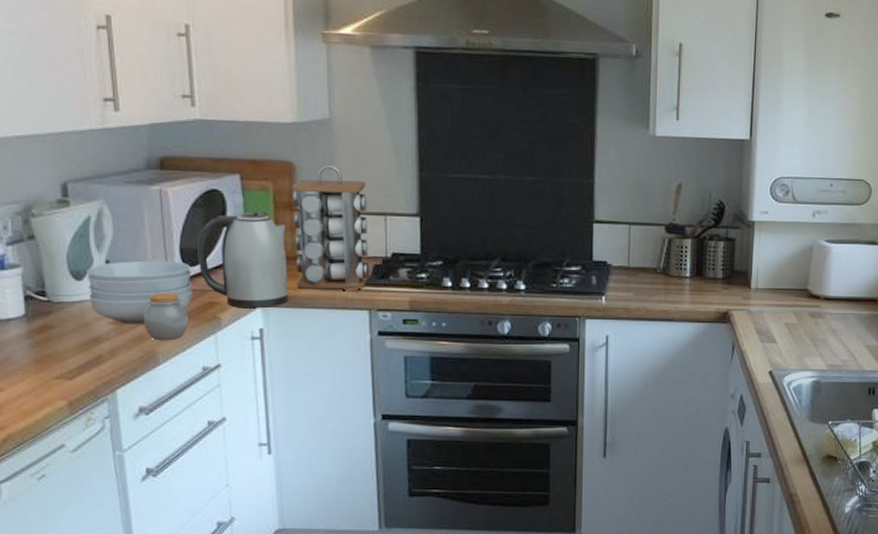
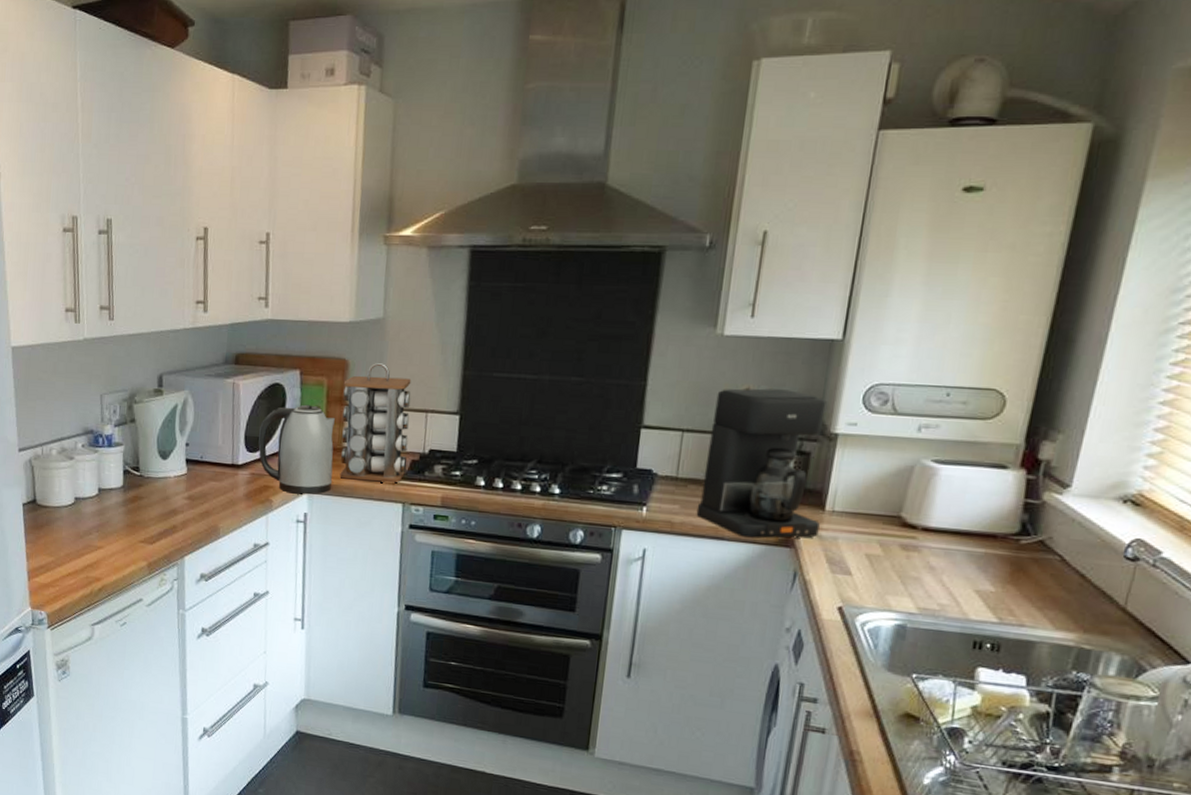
bowl: present [85,260,193,325] -> none [170,444,253,502]
jar: present [143,292,190,341] -> none [210,473,247,518]
coffee maker: none [648,183,748,319] -> present [696,388,827,539]

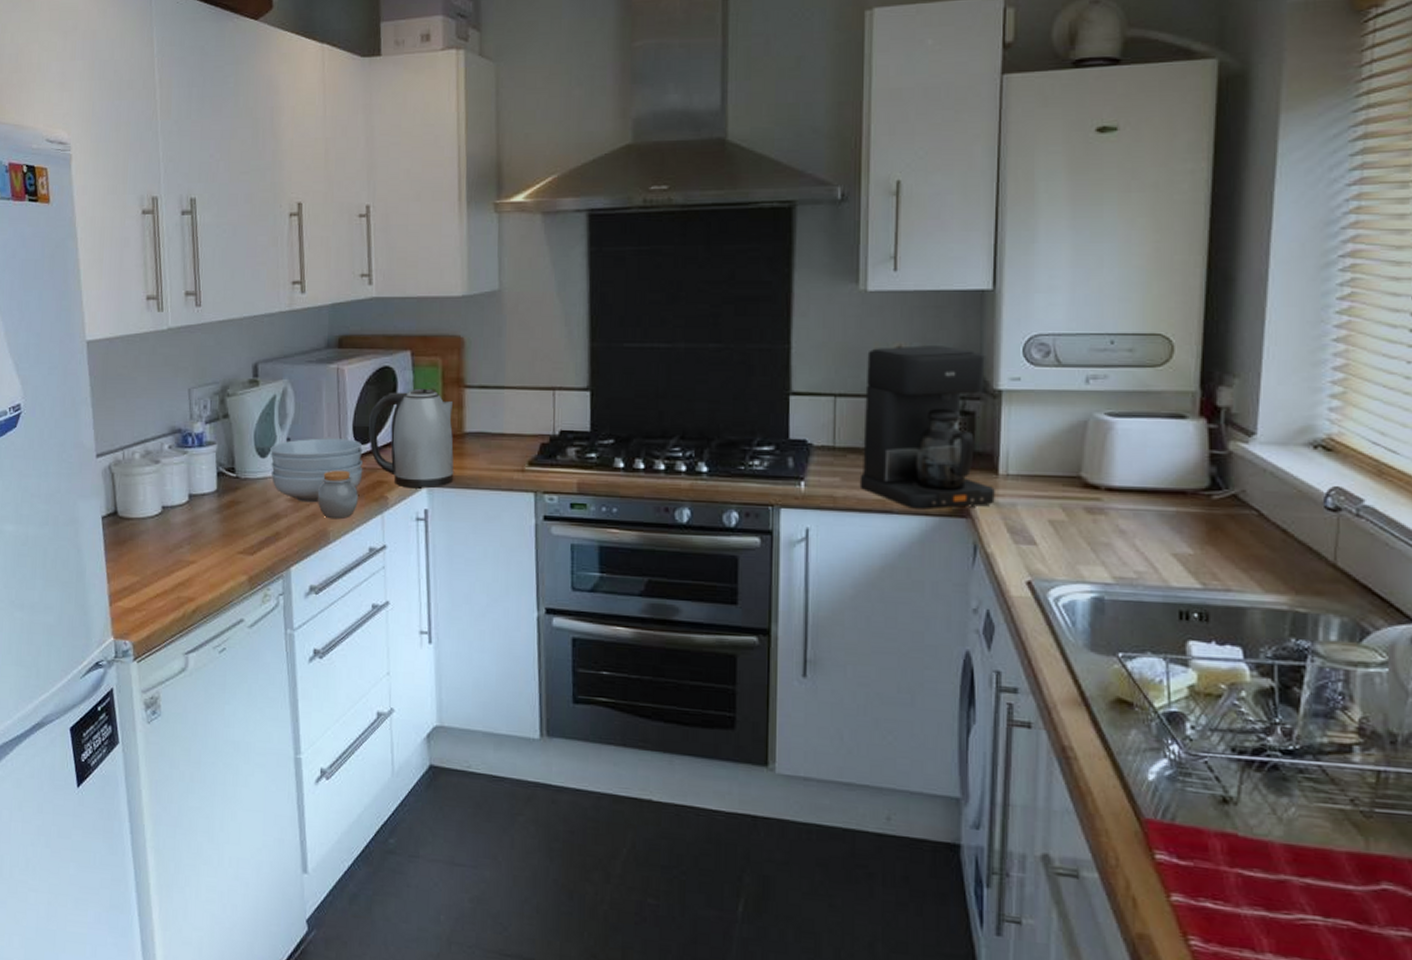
bowl: none [170,444,253,502] -> present [269,438,364,503]
jar: none [210,473,247,518] -> present [317,470,359,520]
spice rack: present [340,362,412,483] -> none [460,338,536,471]

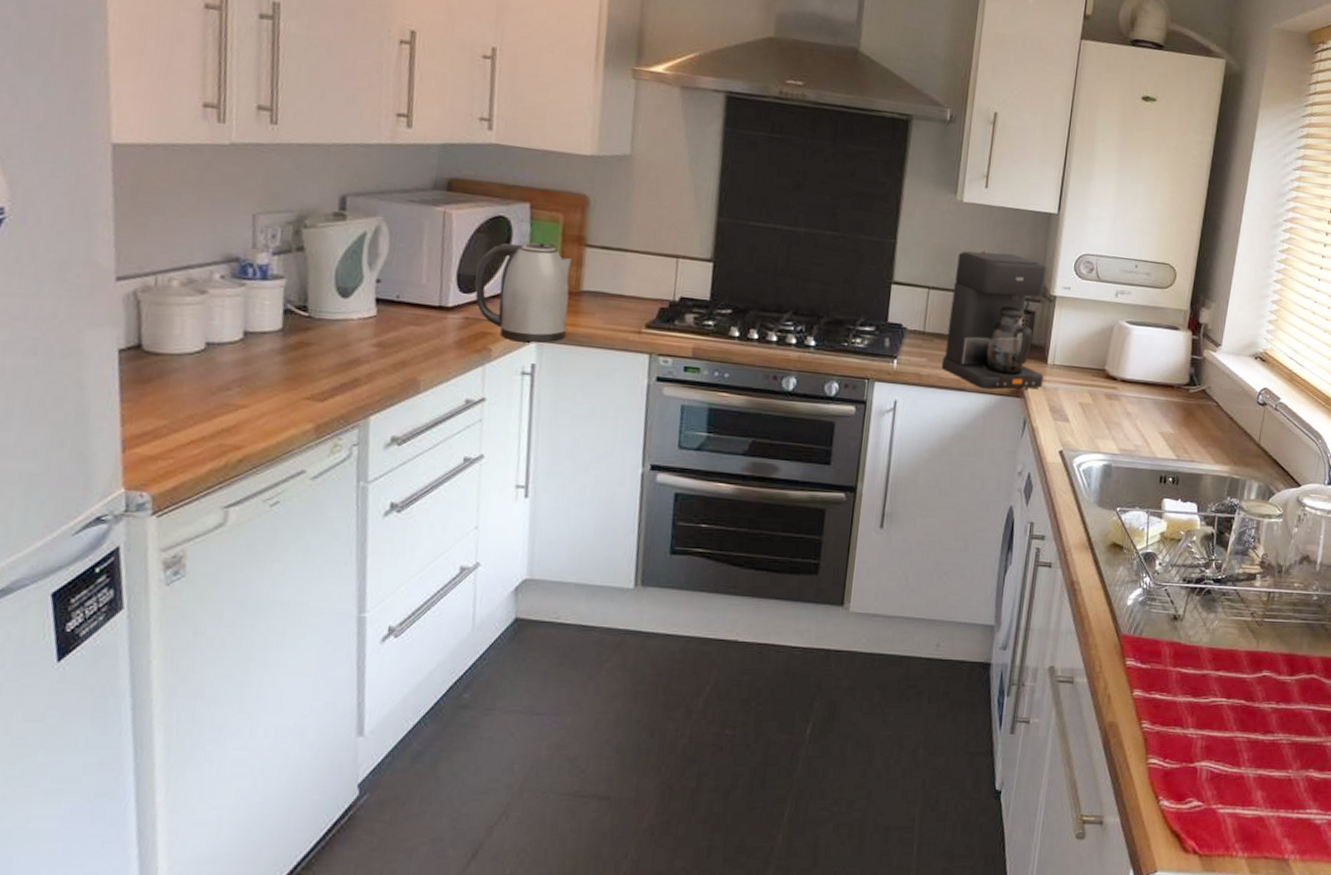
bowl: present [269,438,364,503] -> none [353,282,467,350]
jar: present [317,470,359,520] -> none [407,317,459,370]

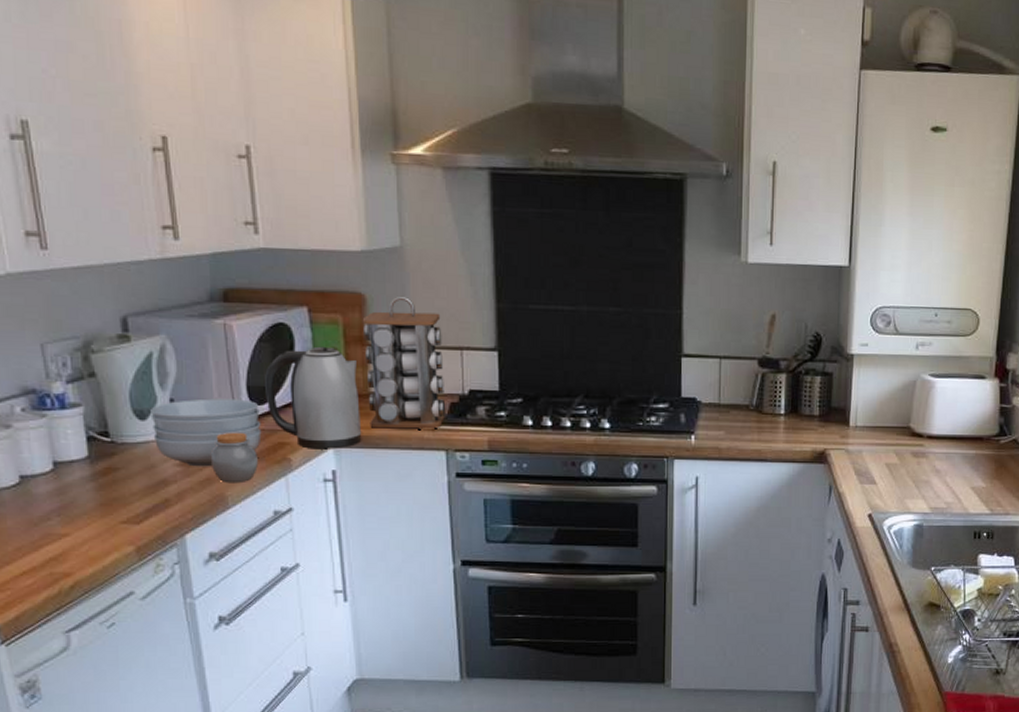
bowl: none [353,282,467,350] -> present [149,398,262,467]
jar: none [407,317,459,370] -> present [210,432,259,484]
spice rack: none [576,201,661,332] -> present [362,295,446,430]
coffee maker: present [941,251,1047,391] -> none [740,314,846,459]

